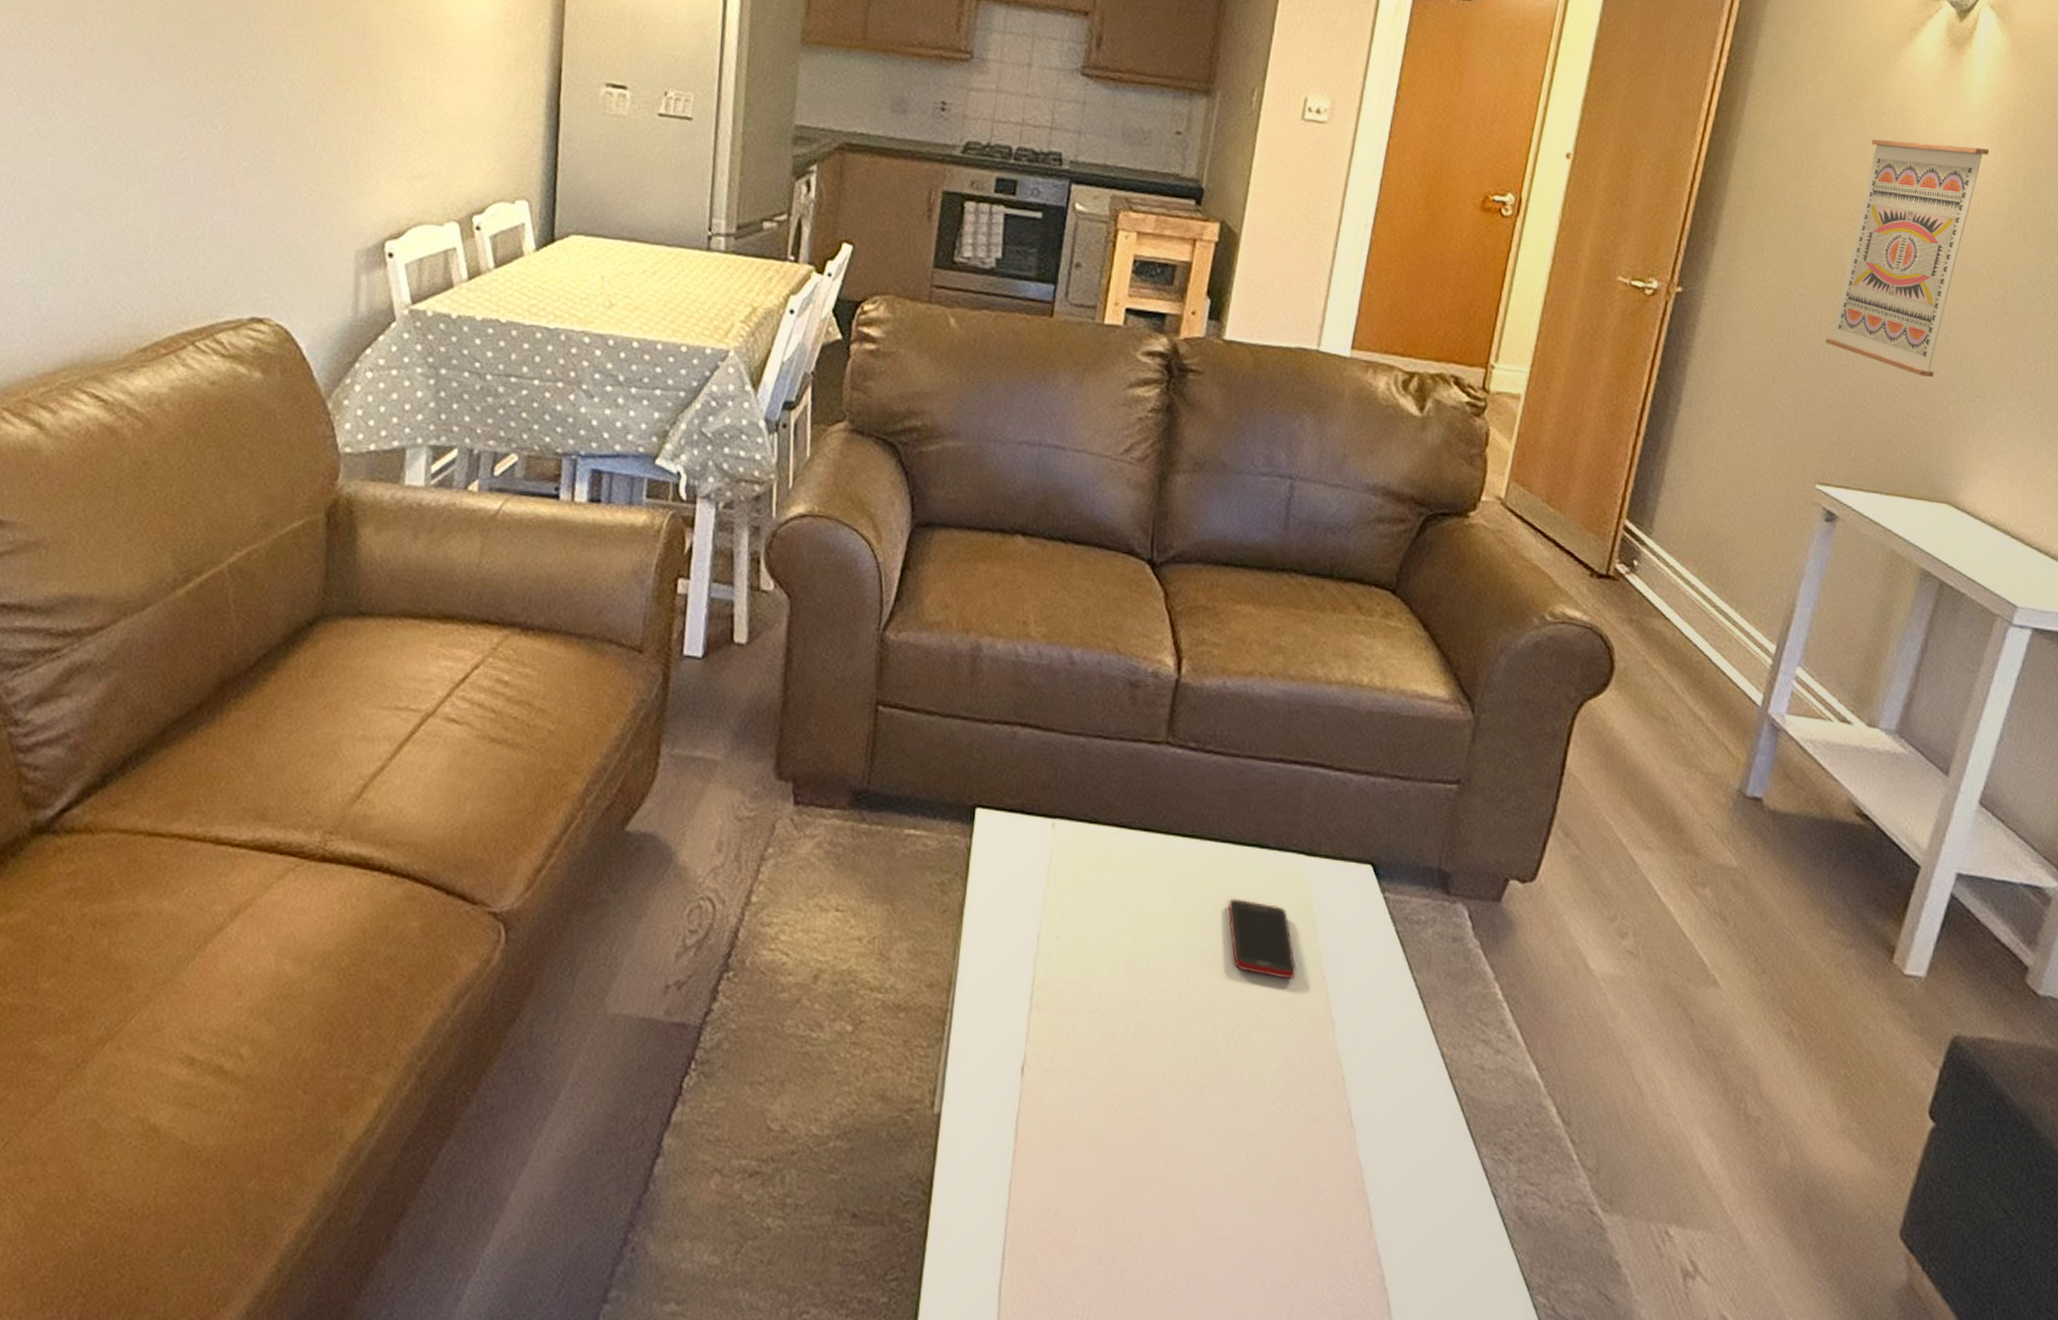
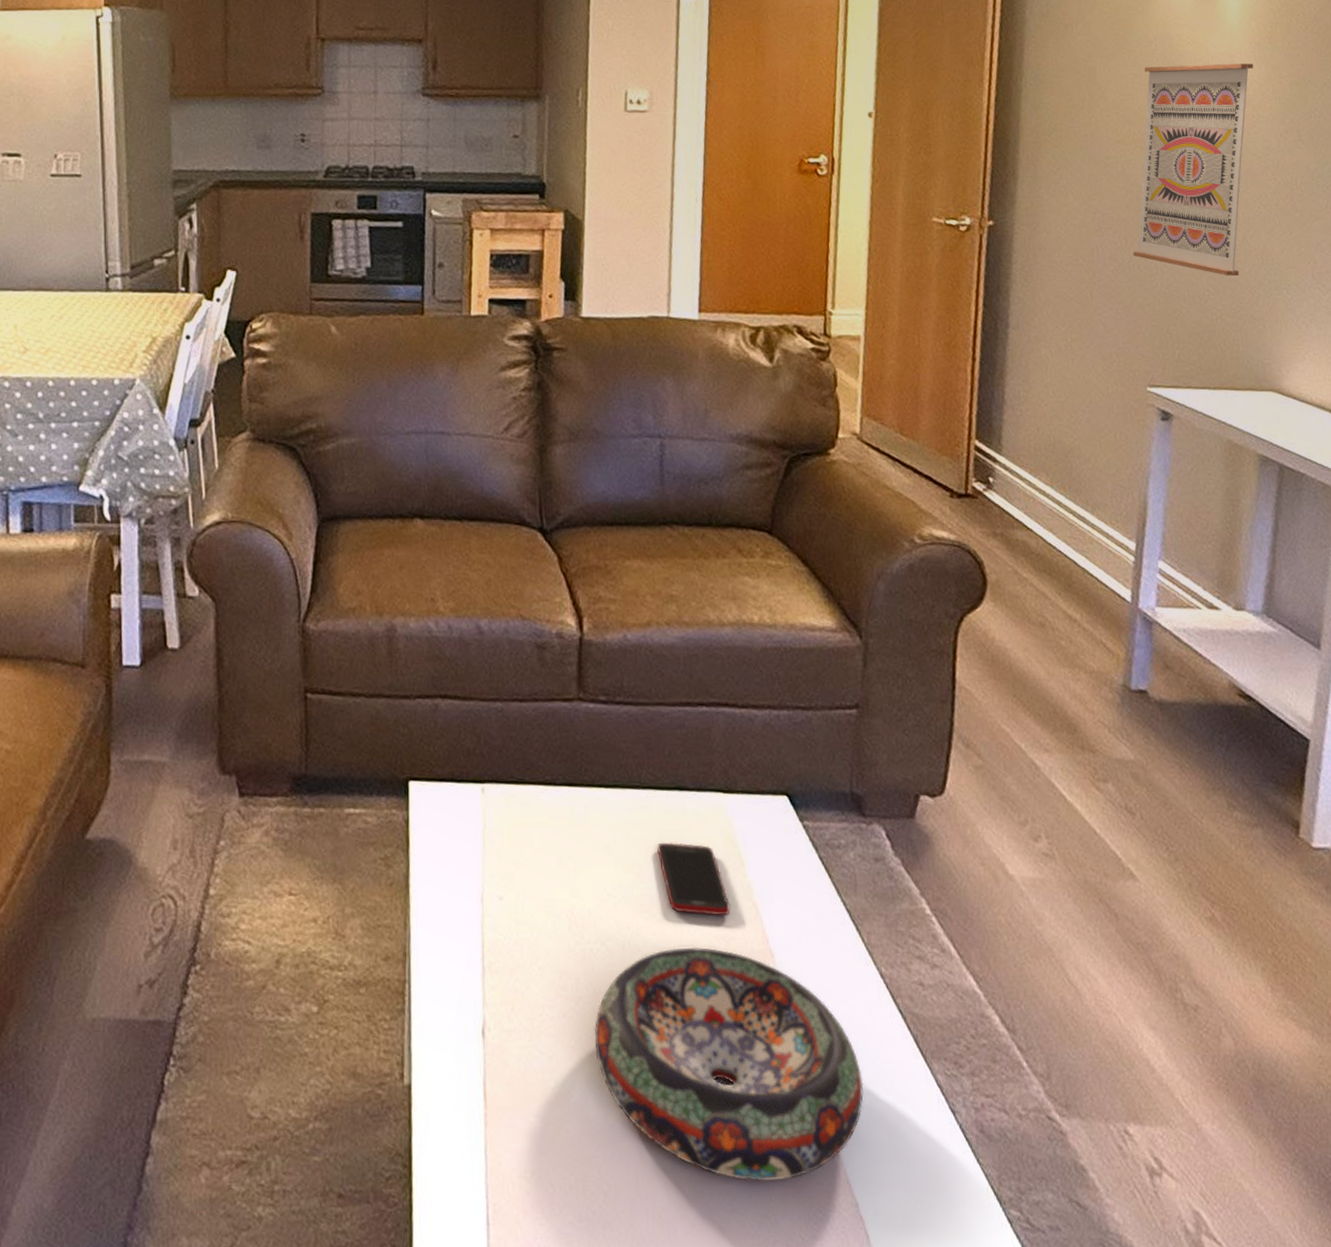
decorative bowl: none [1136,1006,1408,1245] -> present [594,947,864,1182]

